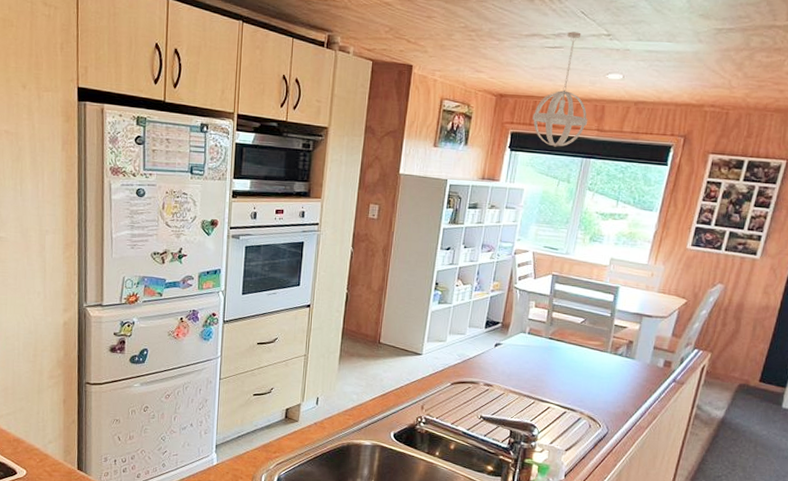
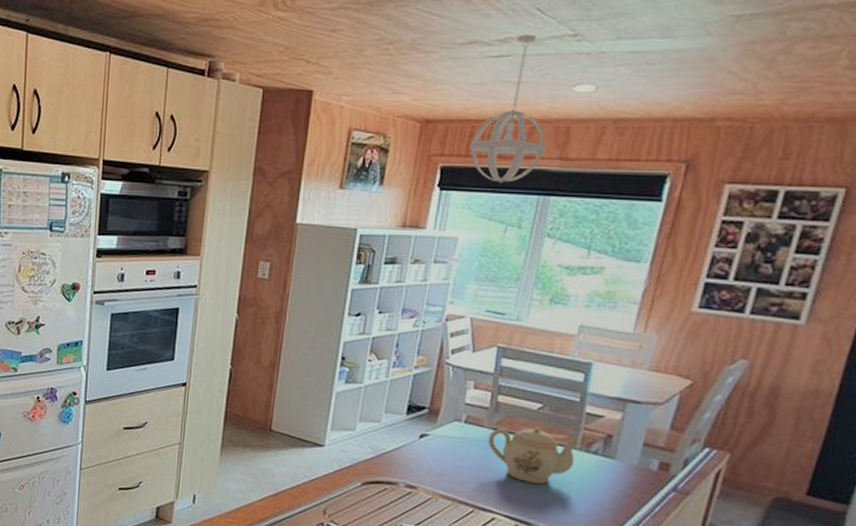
teapot: none [545,336,610,379] -> present [487,426,580,484]

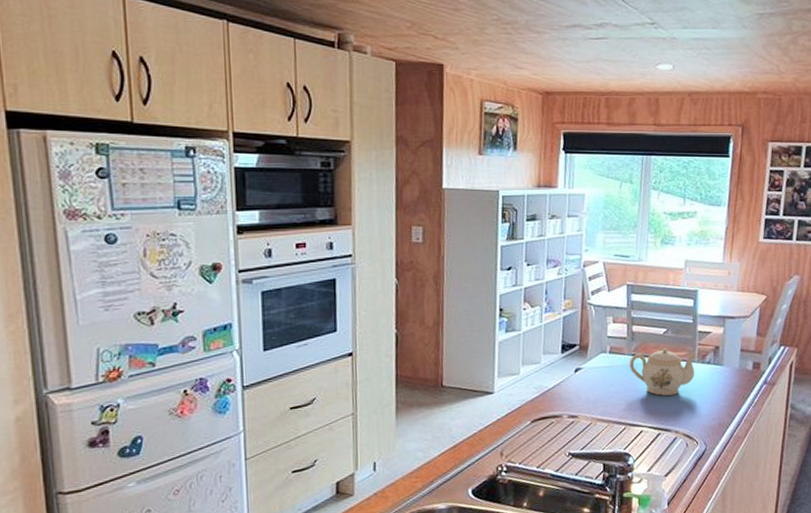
pendant light: present [469,34,547,183] -> none [584,21,644,146]

